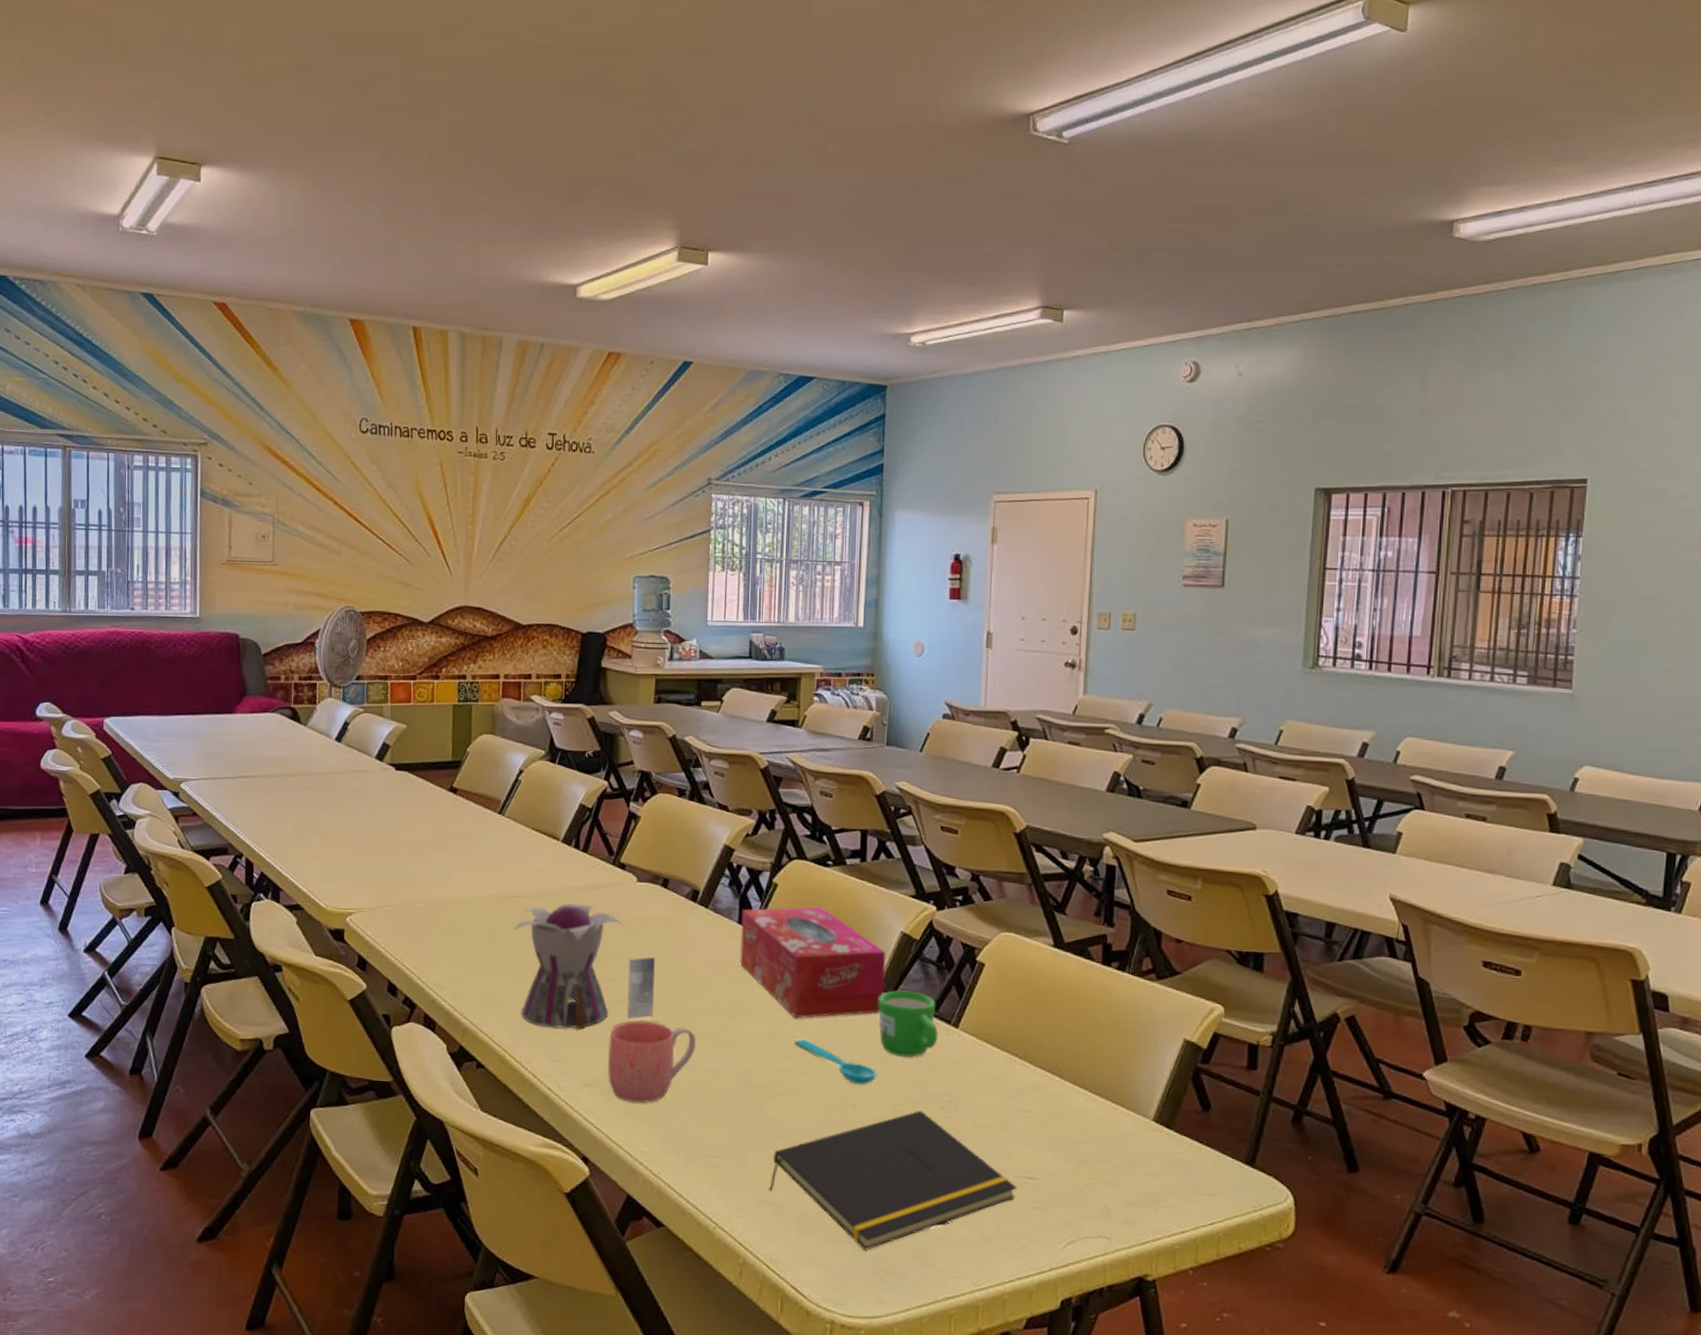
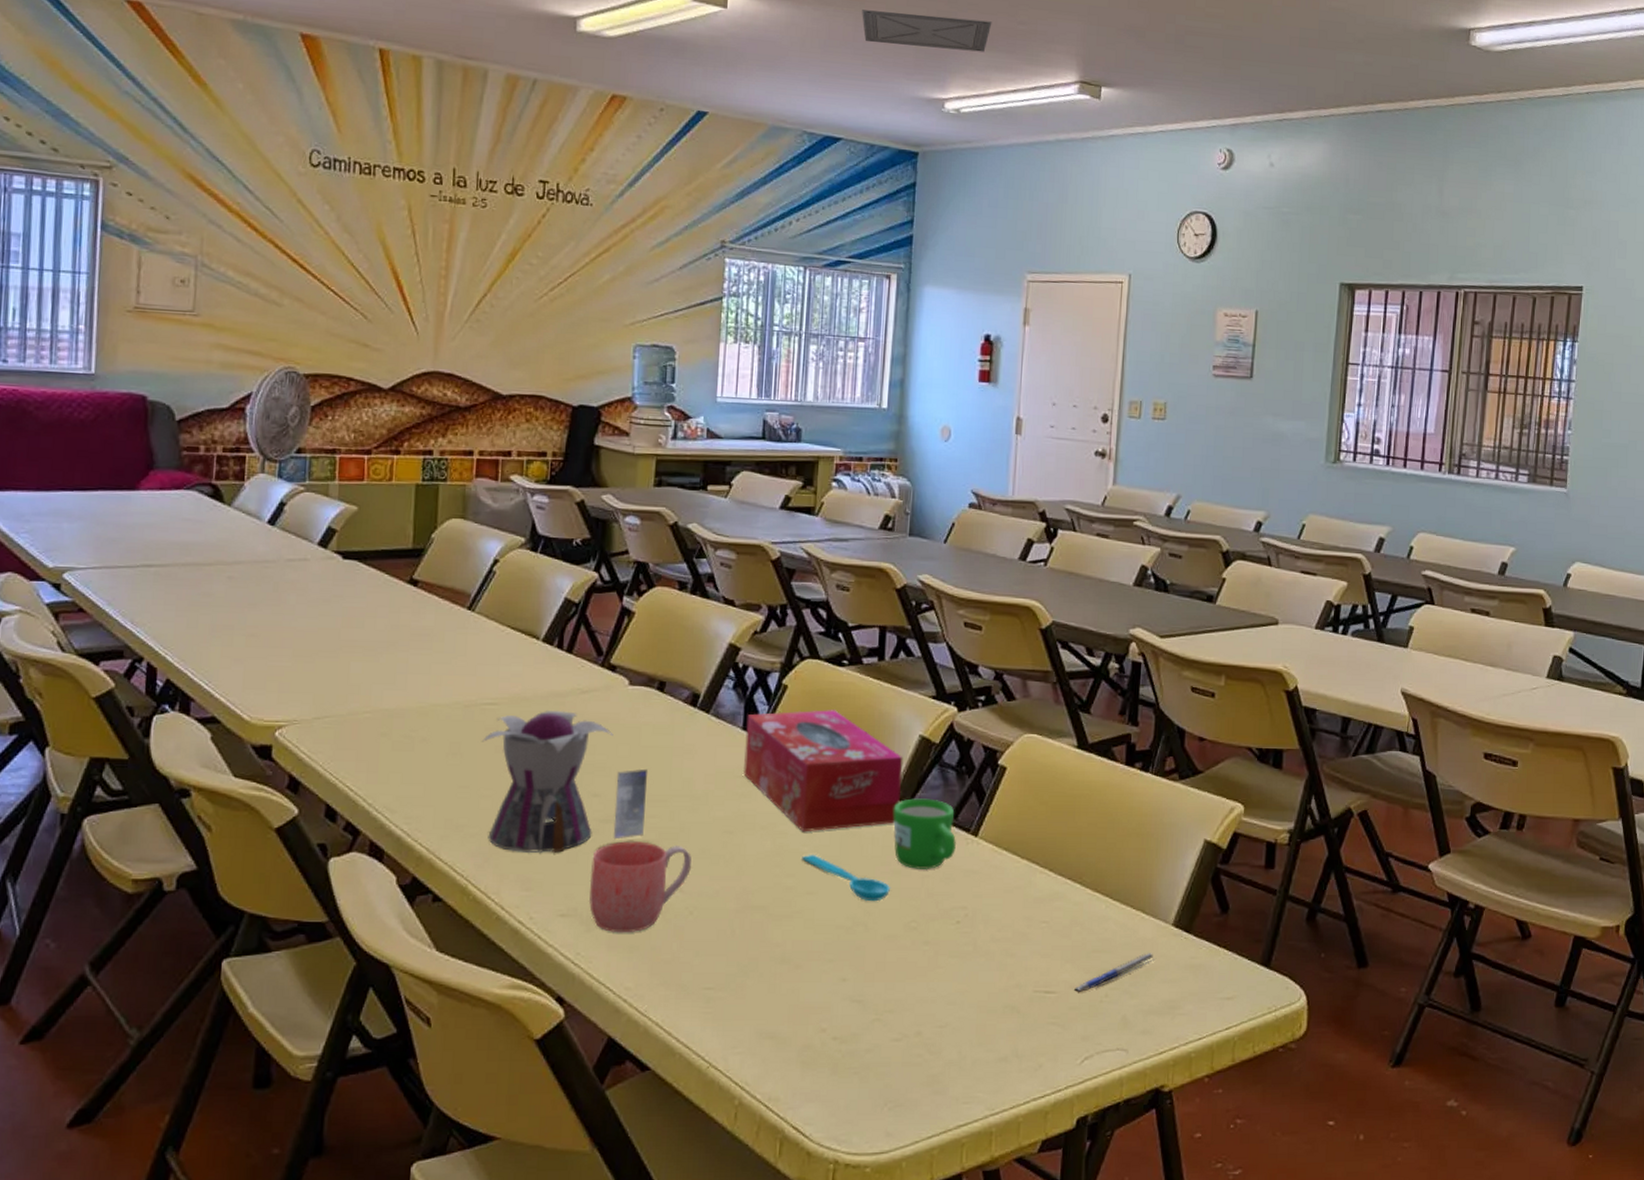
notepad: present [768,1110,1017,1250] -> none [769,926,1035,1081]
ceiling vent: none [831,255,955,286] -> present [862,10,992,52]
pen: none [1056,1146,1136,1181] -> present [1074,953,1155,993]

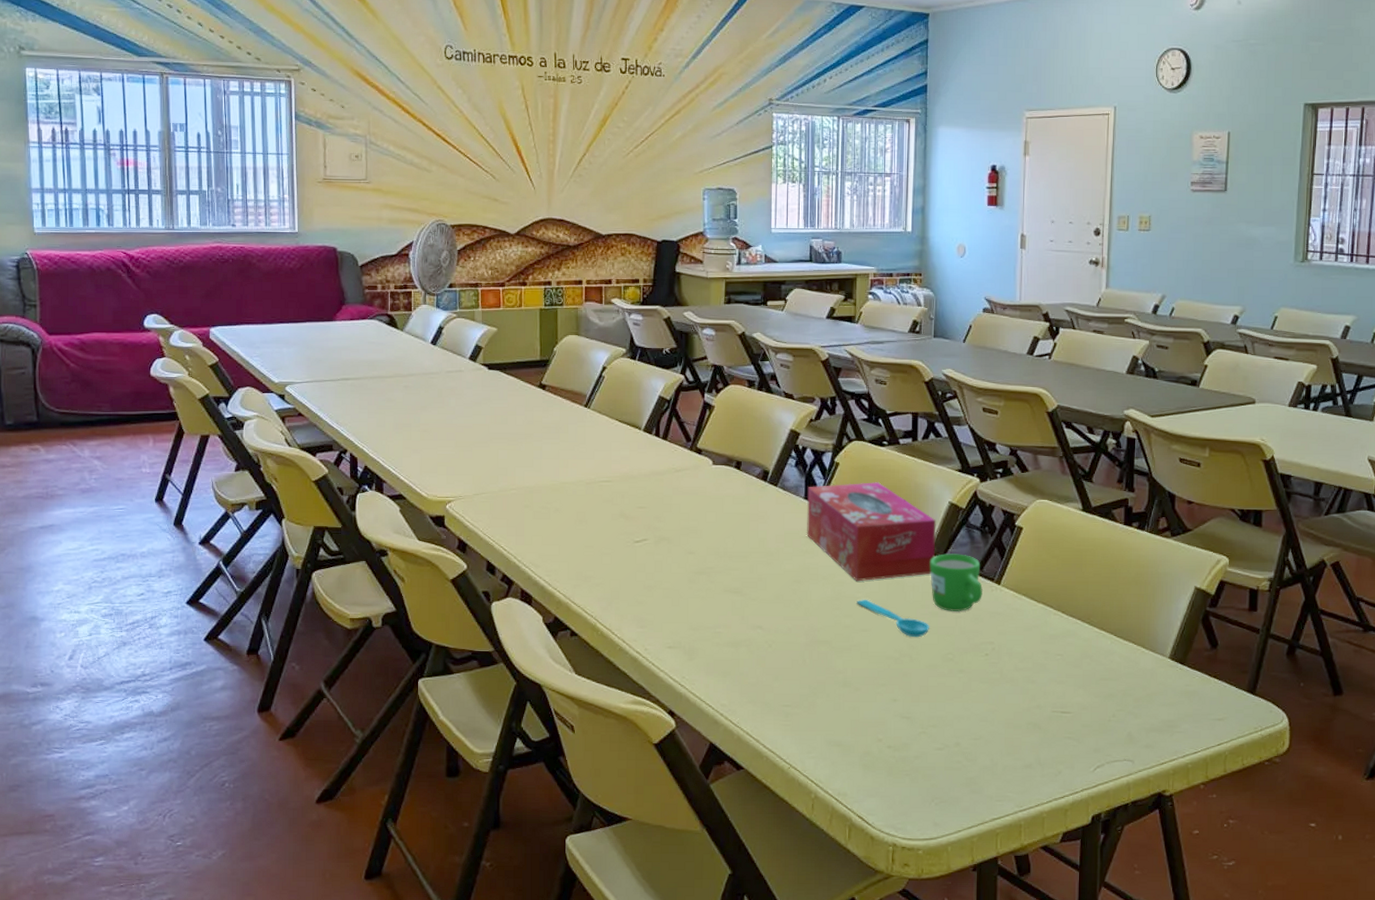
teapot: present [481,709,649,854] -> none [600,485,731,599]
mug: present [589,841,692,933] -> none [689,589,768,662]
pen: present [1074,953,1155,993] -> none [1086,681,1155,713]

